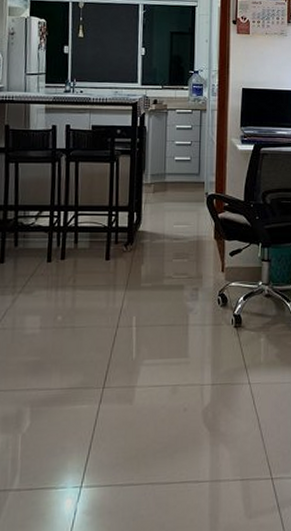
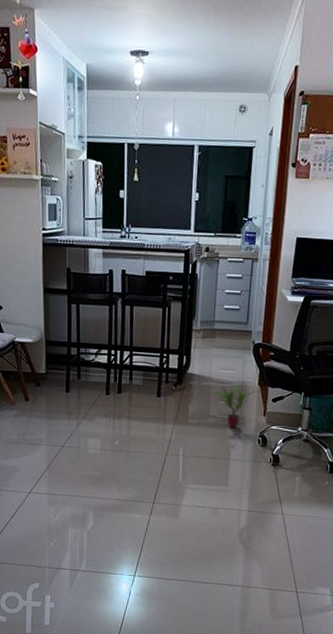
potted plant: none [166,239,216,289] -> present [212,384,259,429]

